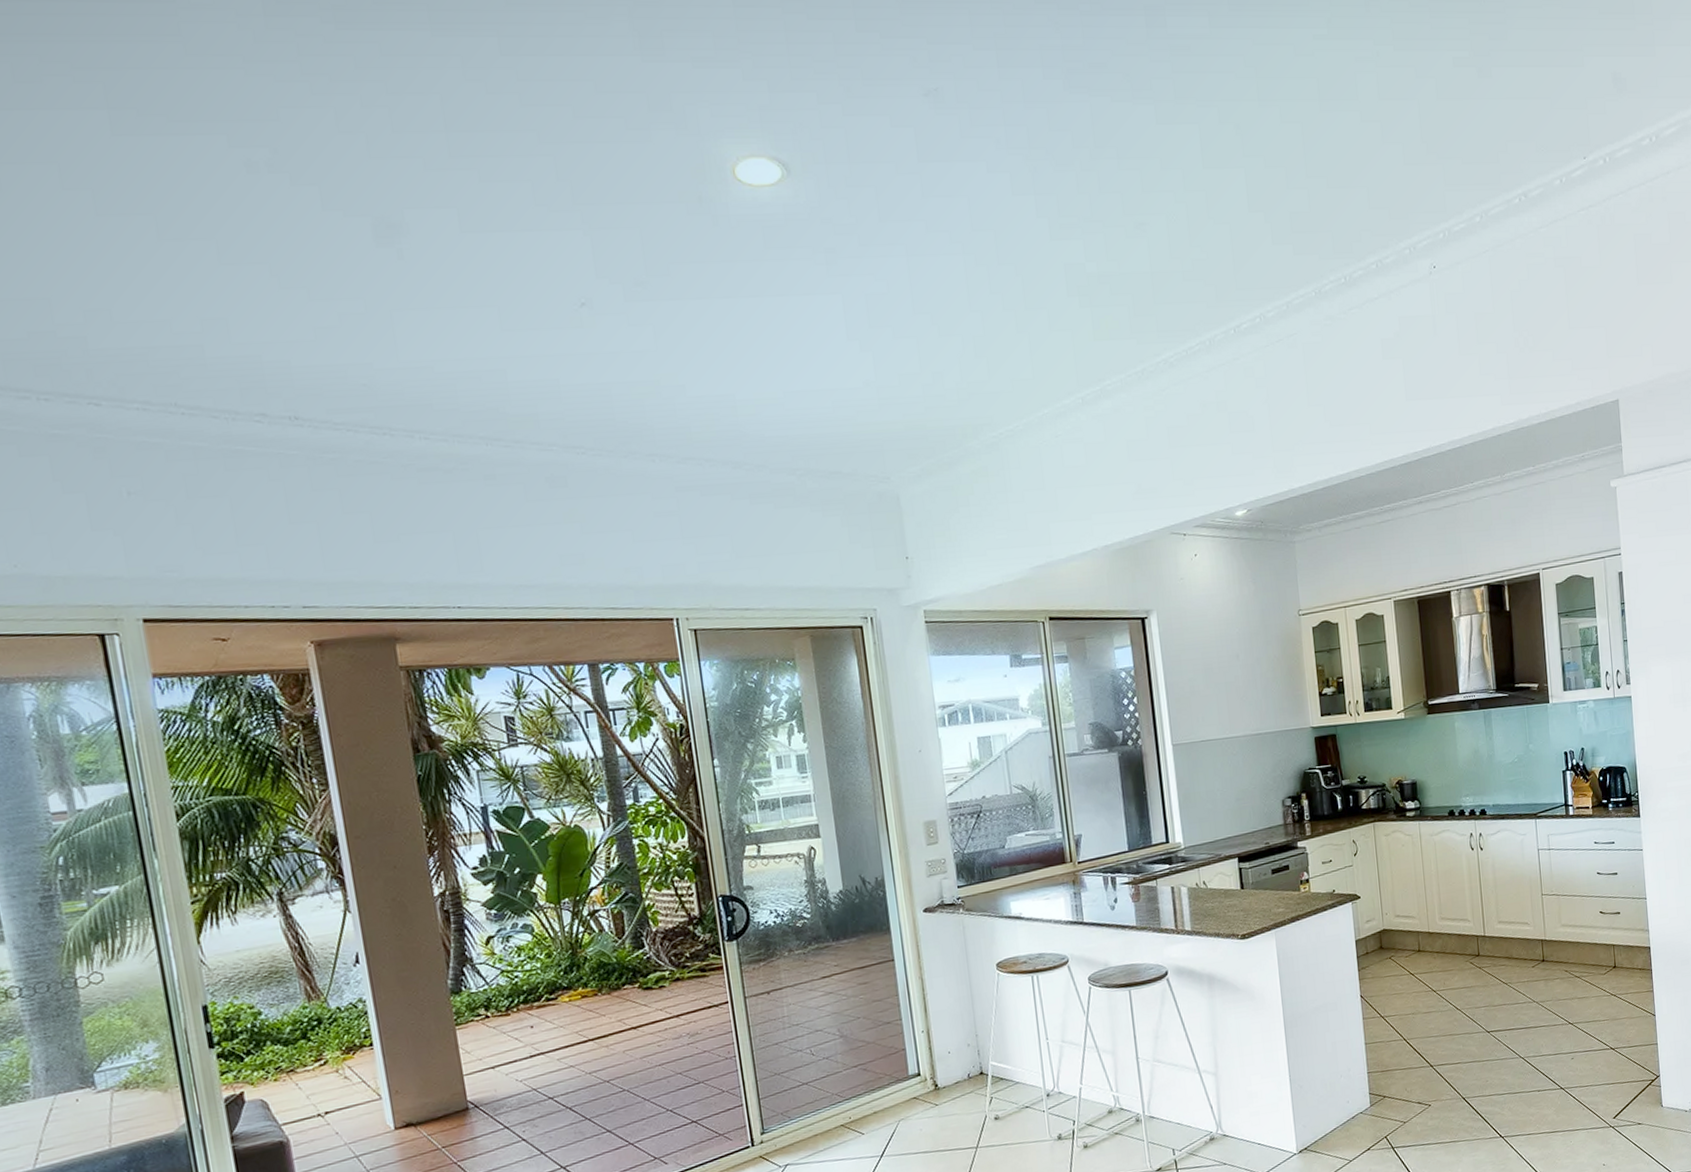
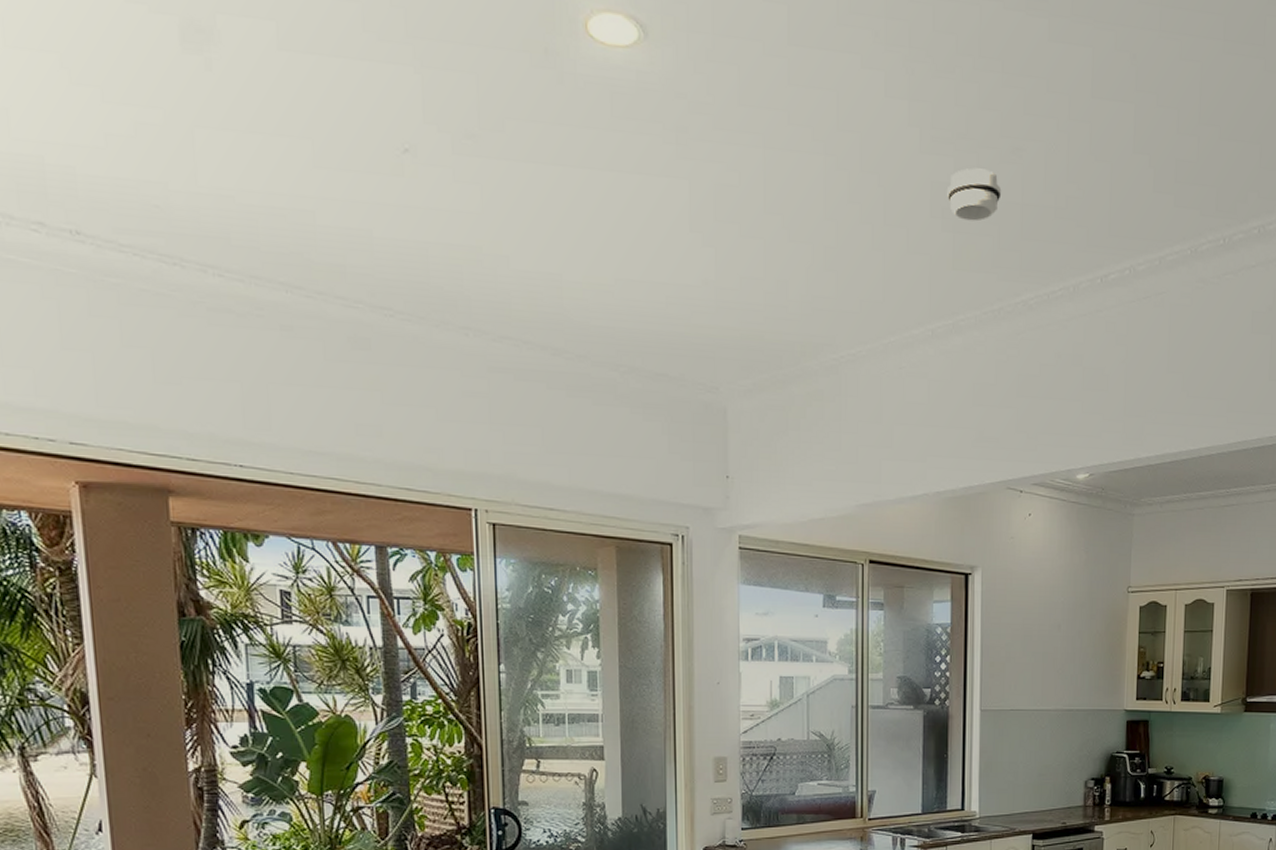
smoke detector: none [1079,246,1131,295] -> present [946,168,1002,222]

